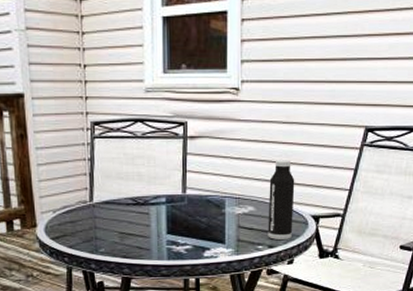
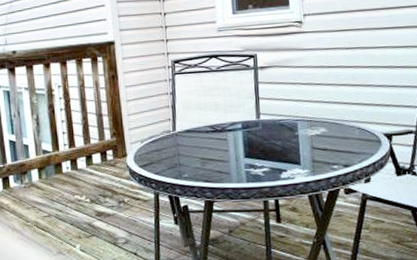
water bottle: present [268,160,295,240] -> none [338,82,366,159]

